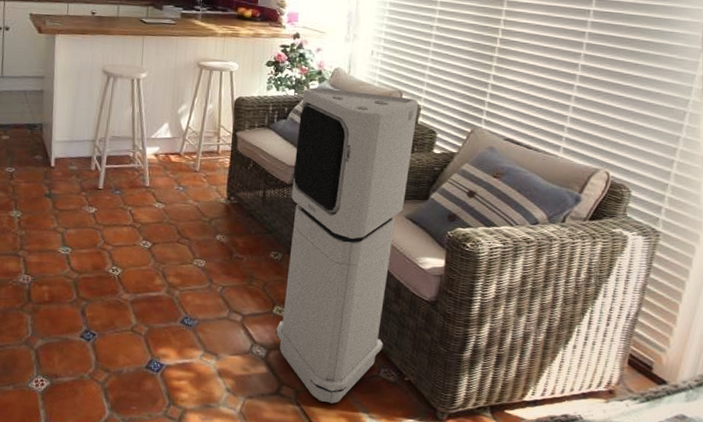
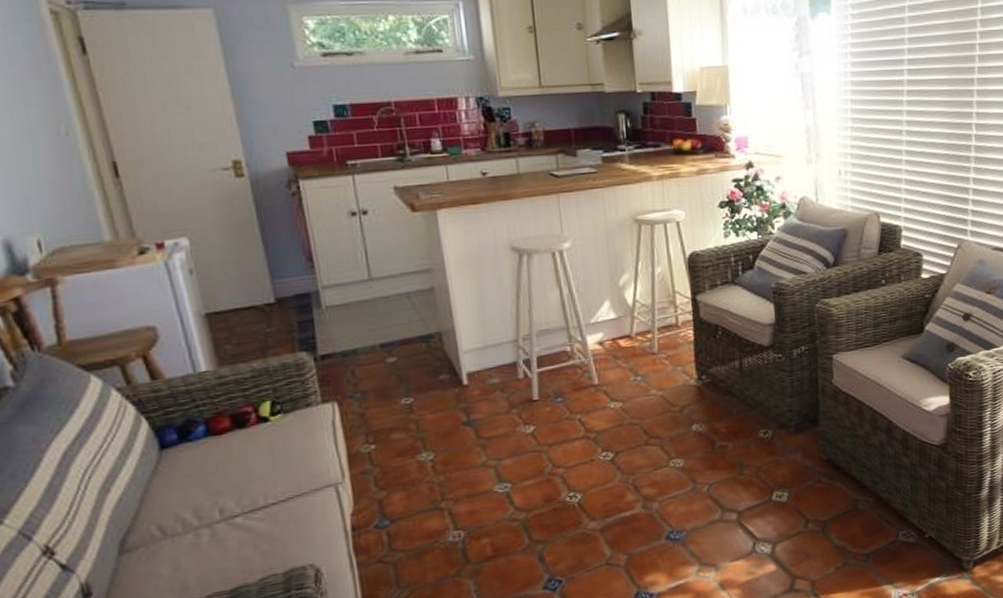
air purifier: present [275,87,419,404] -> none [767,219,899,586]

